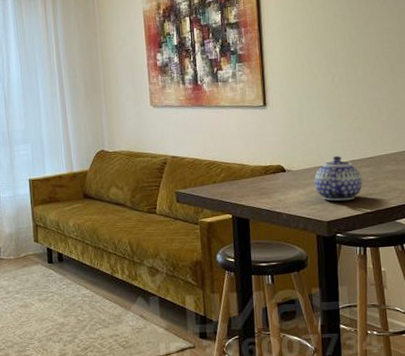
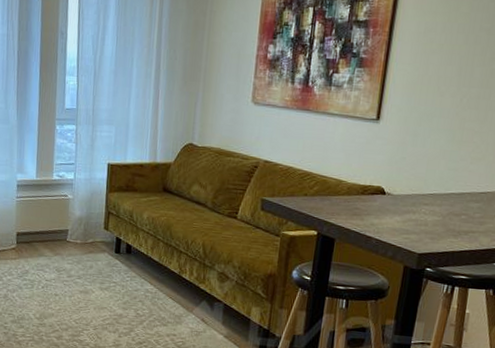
teapot: present [314,156,363,201] -> none [413,185,468,235]

